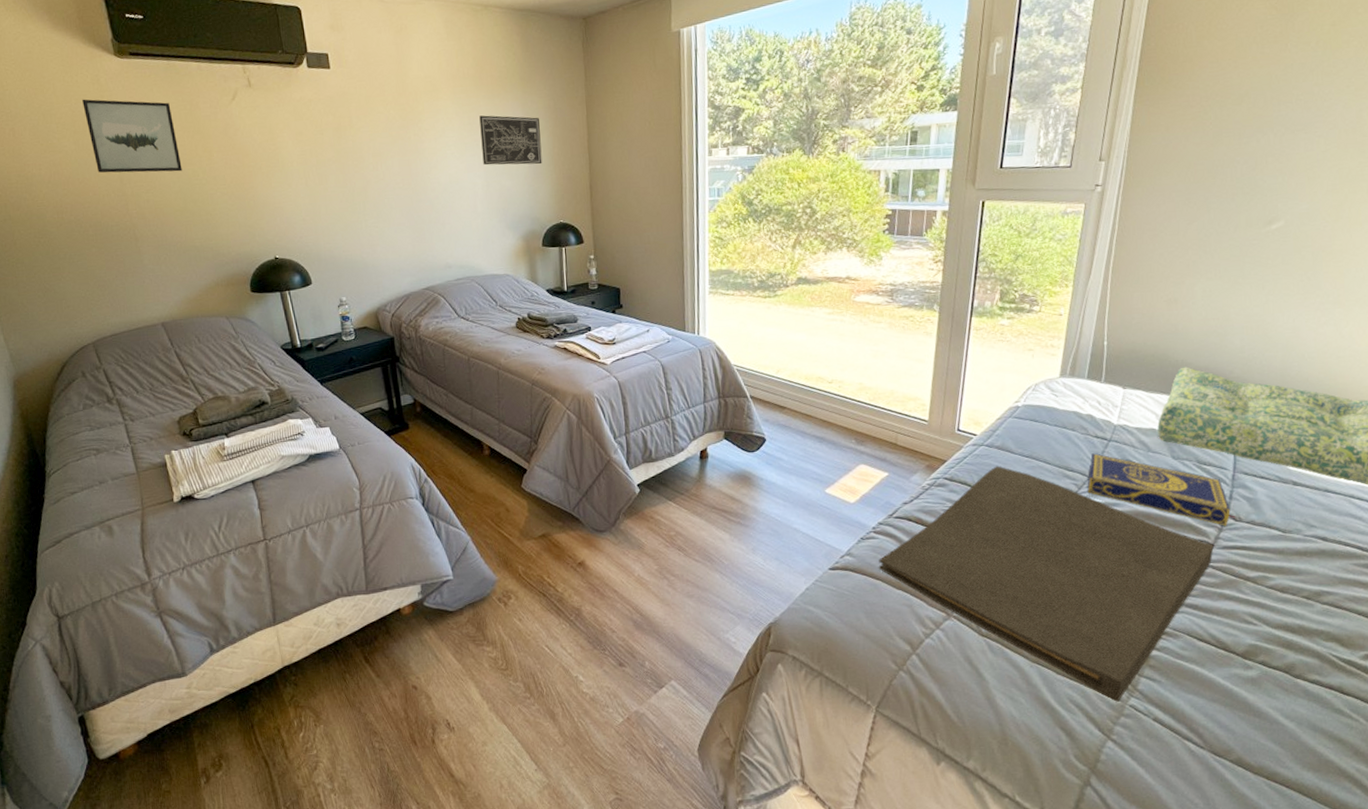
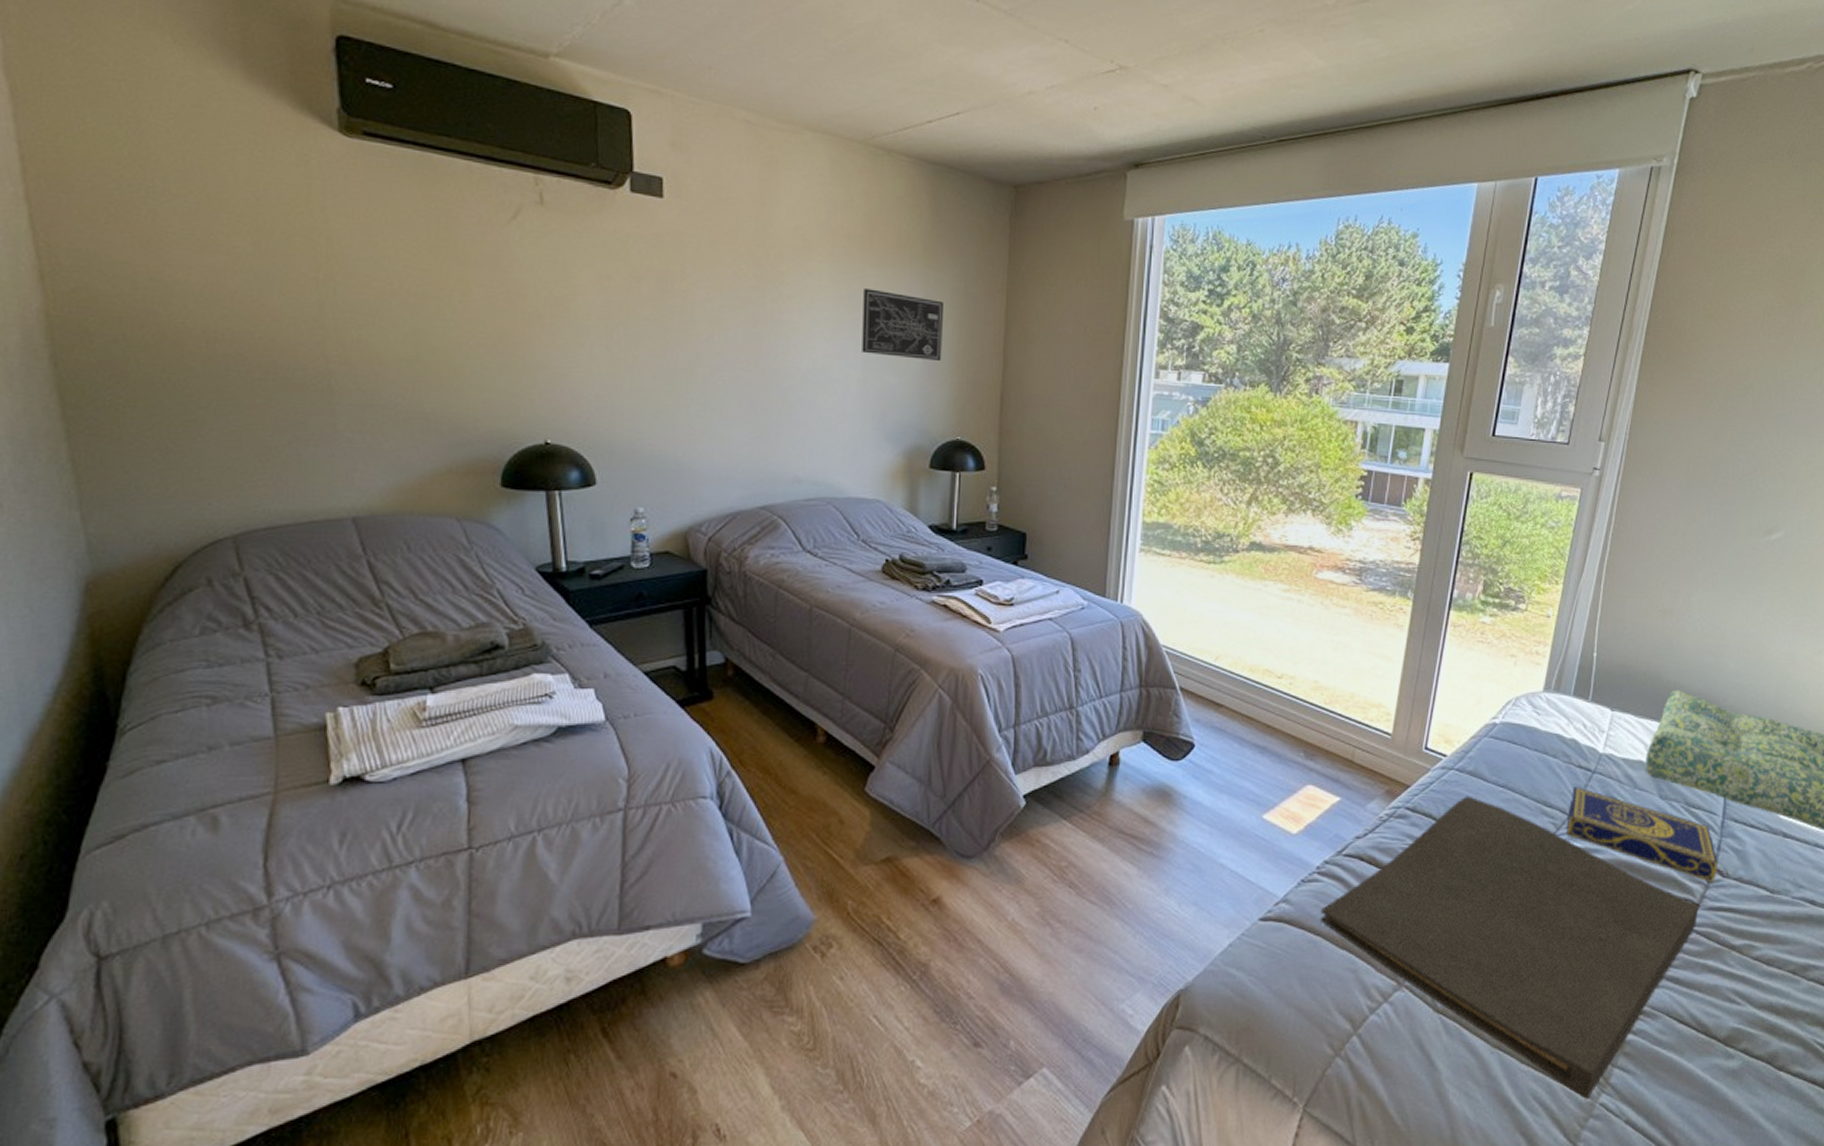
wall art: present [82,99,182,173] -> none [276,184,421,306]

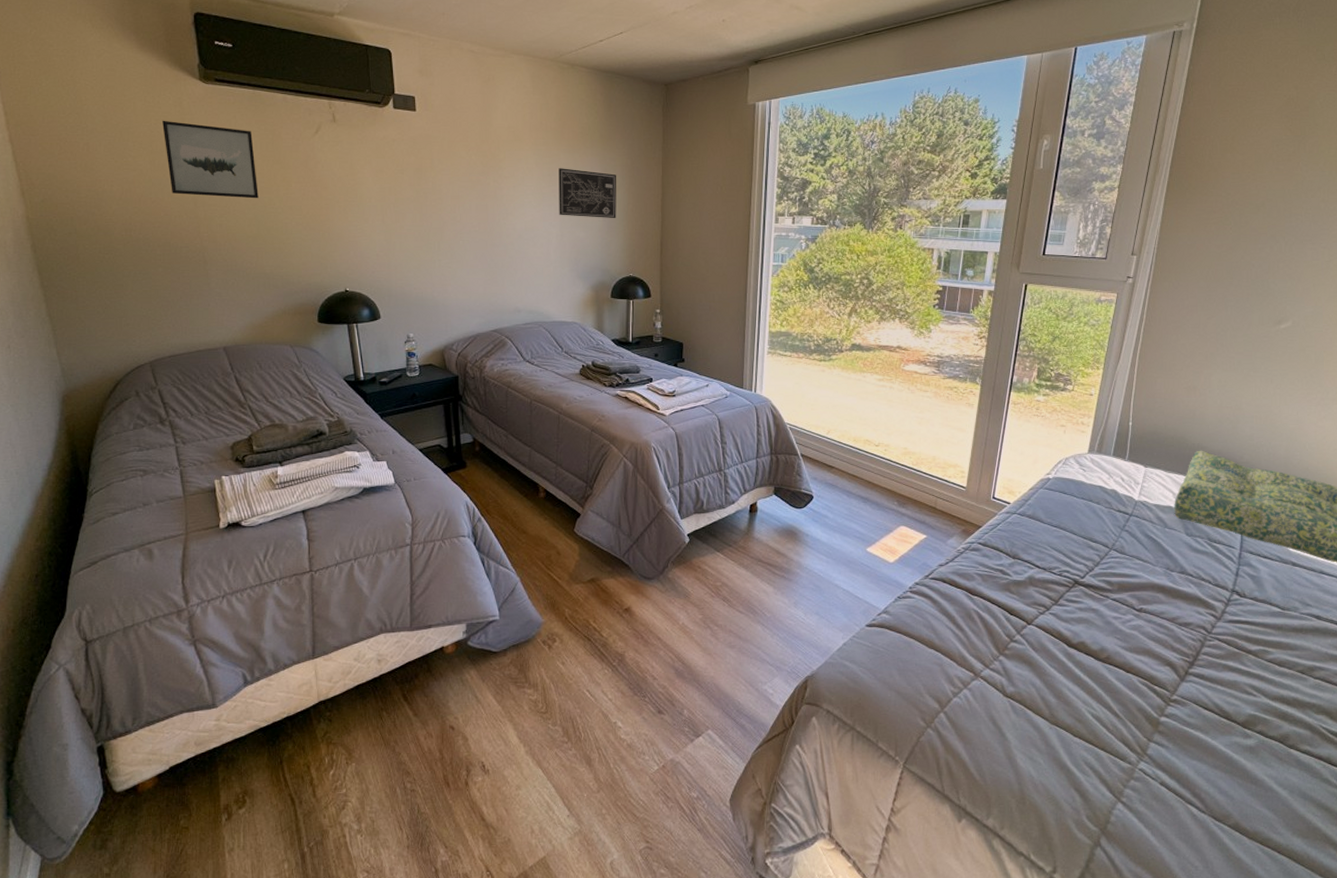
wall art: none [276,184,421,306] -> present [162,120,258,199]
hand towel: present [1319,796,1699,1099] -> none [912,534,1220,765]
book: present [1566,787,1723,883] -> none [1109,526,1241,601]

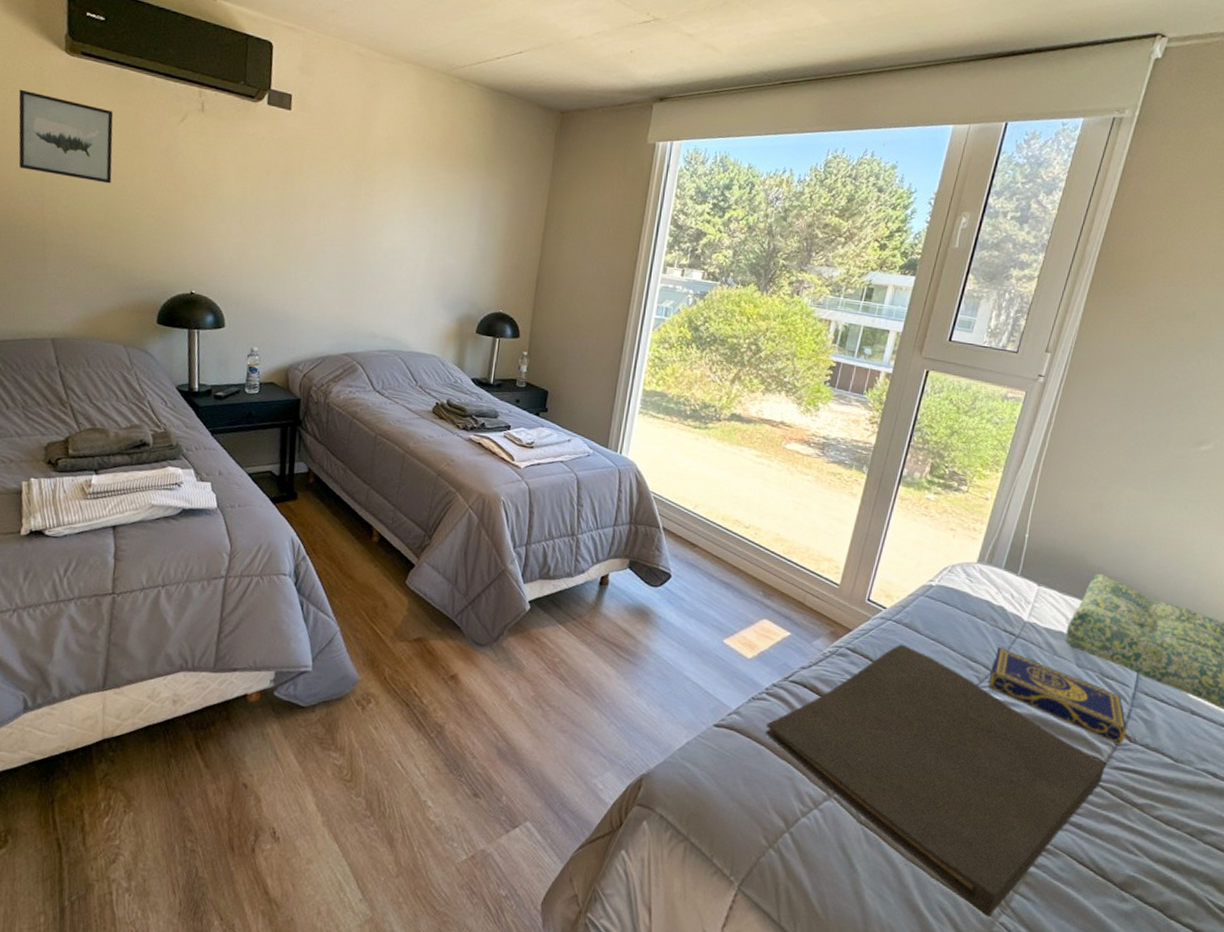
wall art: present [559,168,616,219] -> none [431,188,497,249]
hand towel: none [912,534,1220,765] -> present [765,644,1106,917]
book: none [1109,526,1241,601] -> present [988,647,1131,746]

